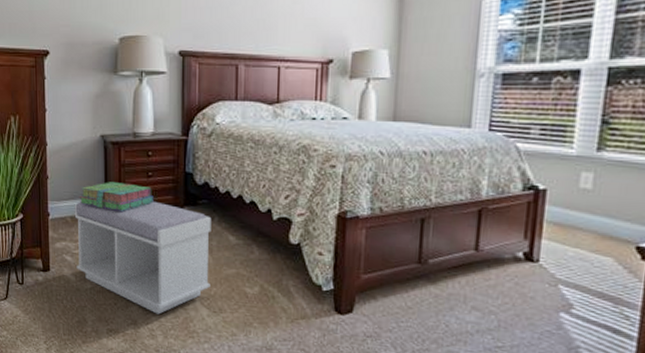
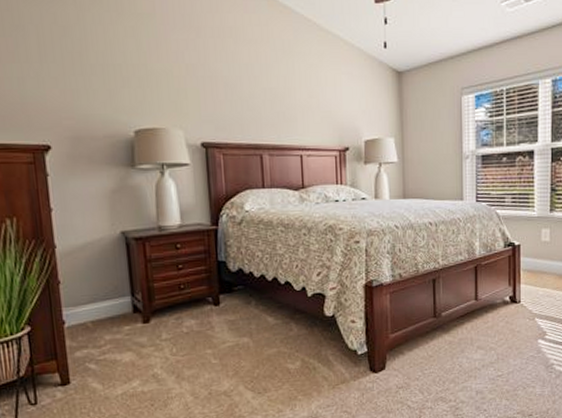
bench: present [75,201,212,315] -> none [96,293,253,407]
stack of books: present [79,182,154,211] -> none [100,278,186,309]

